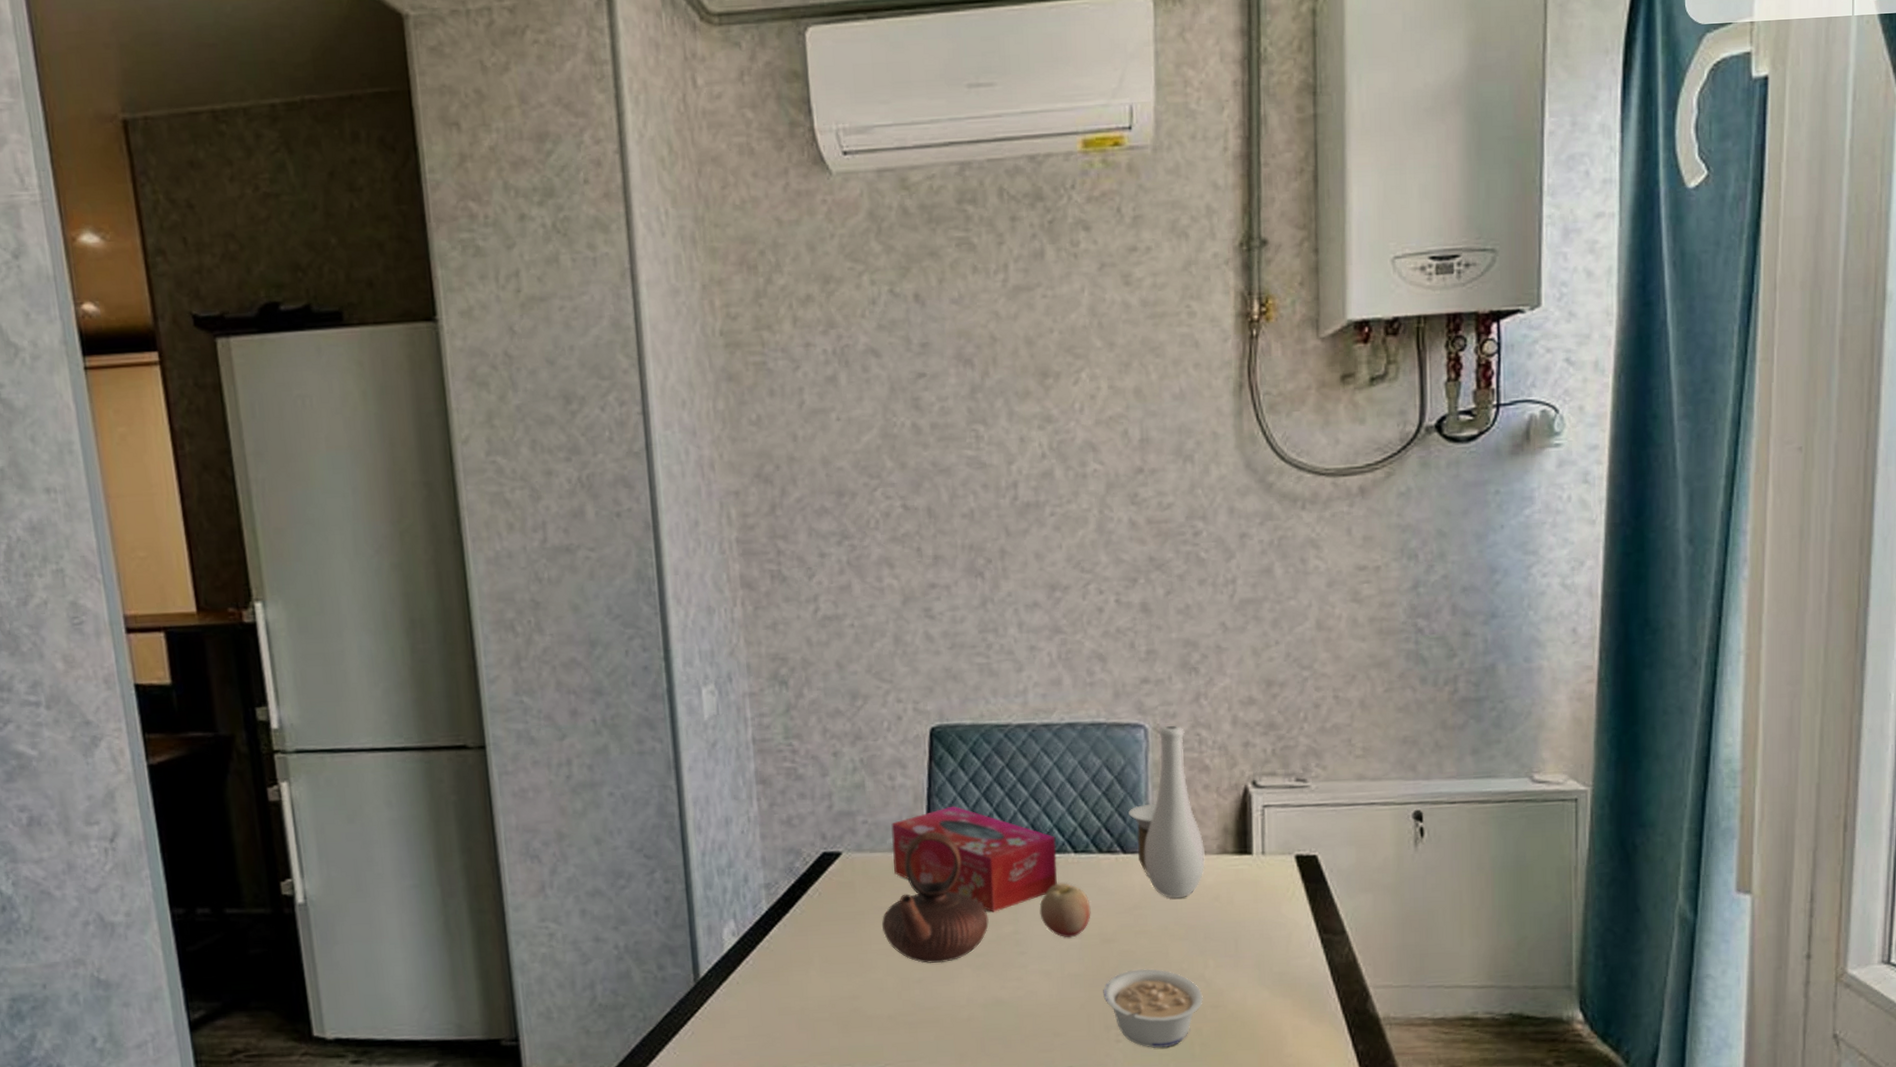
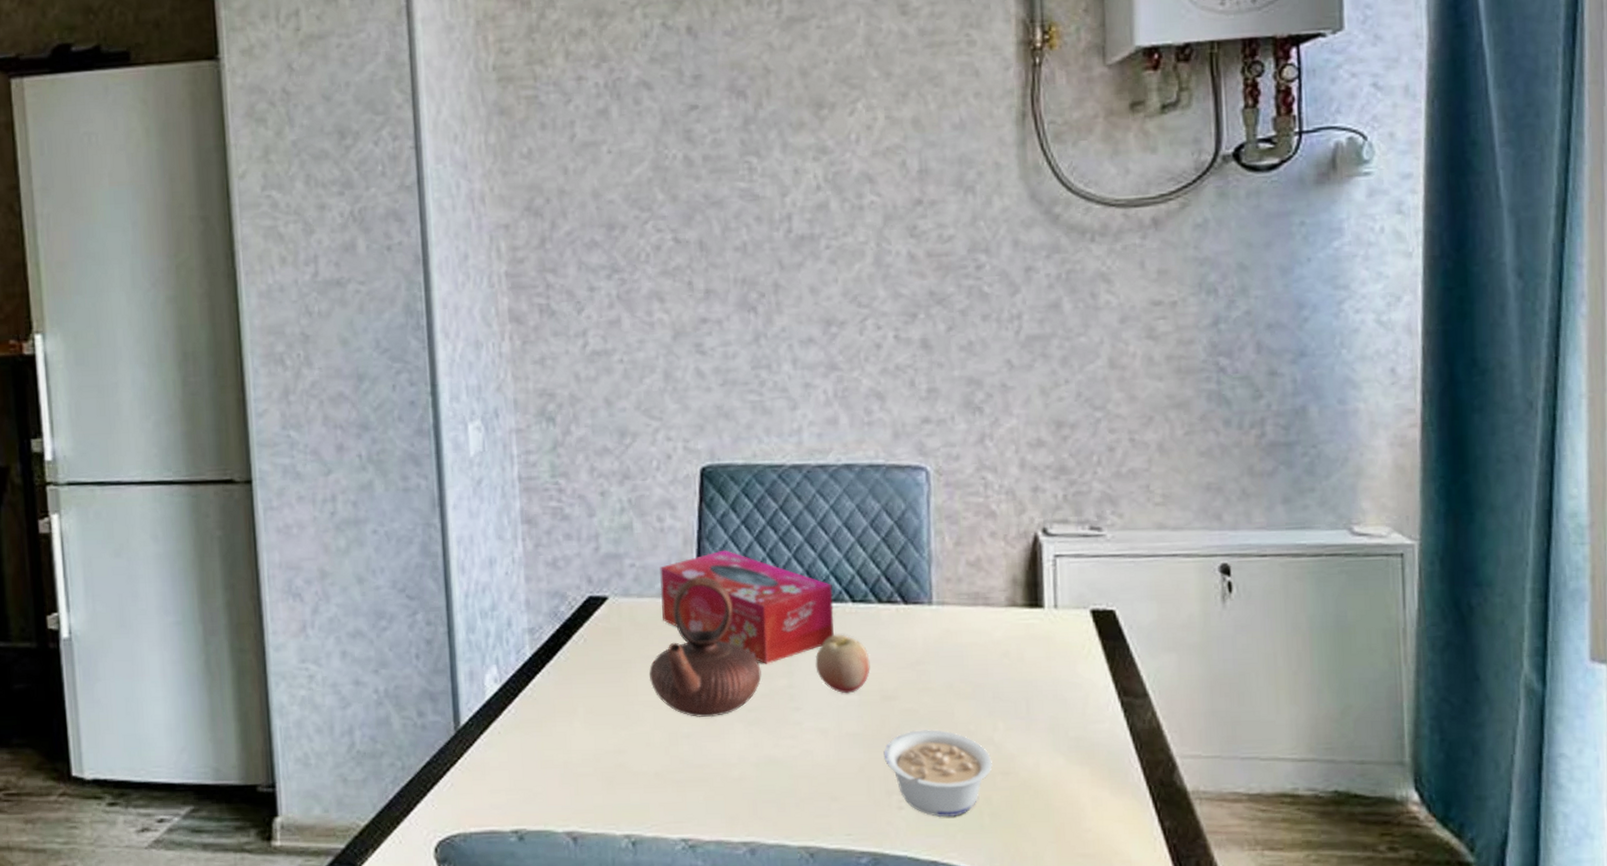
vase: present [1128,725,1205,899] -> none [910,468,993,654]

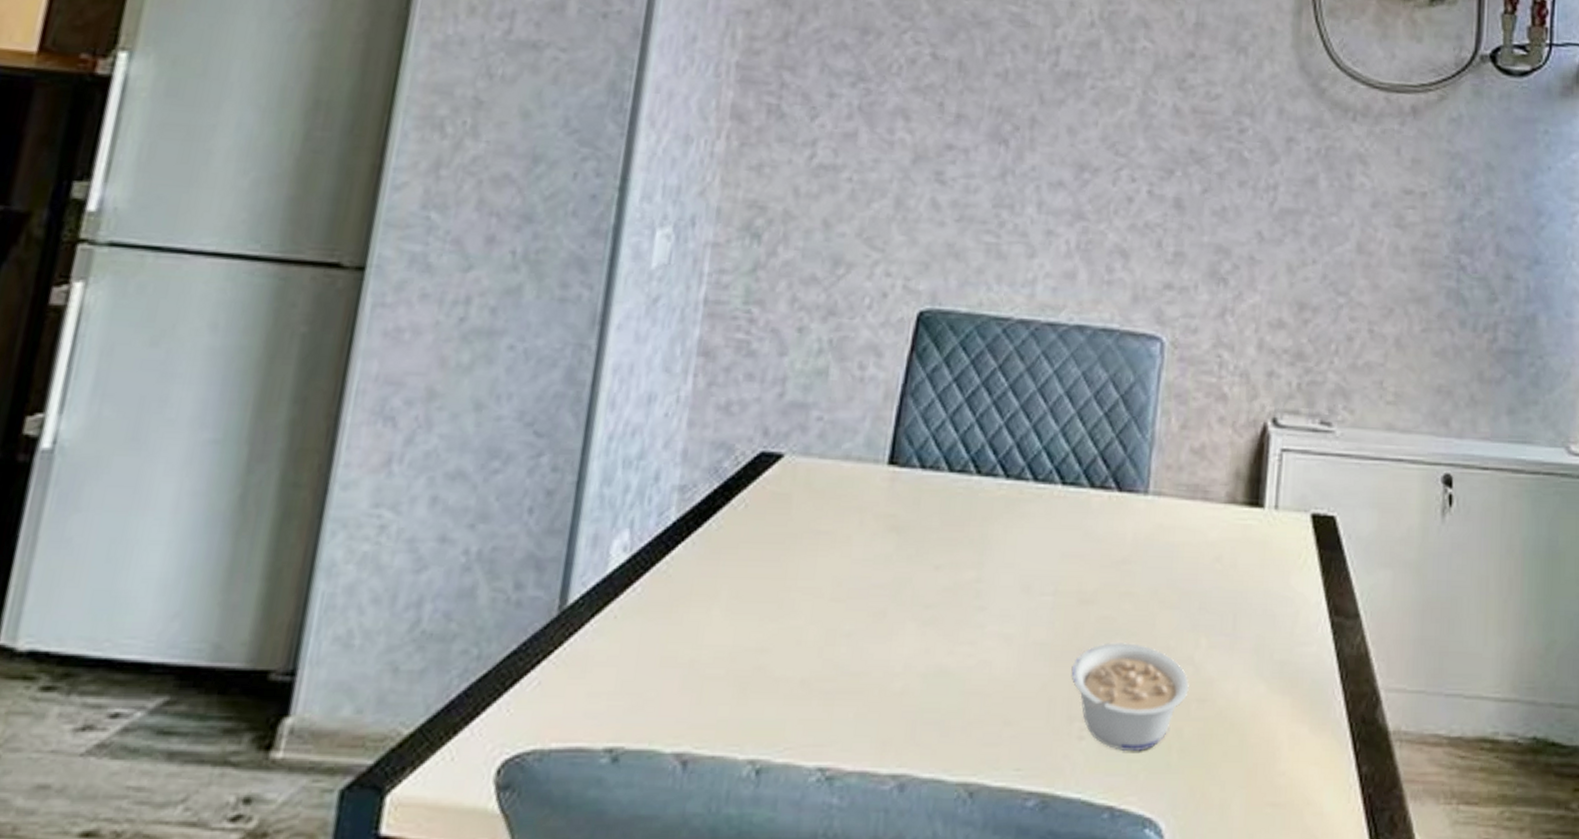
teapot: present [649,576,762,718] -> none [814,439,948,613]
tissue box: present [660,550,834,664] -> none [844,409,1043,551]
fruit: present [815,634,870,694] -> none [1010,521,1072,594]

